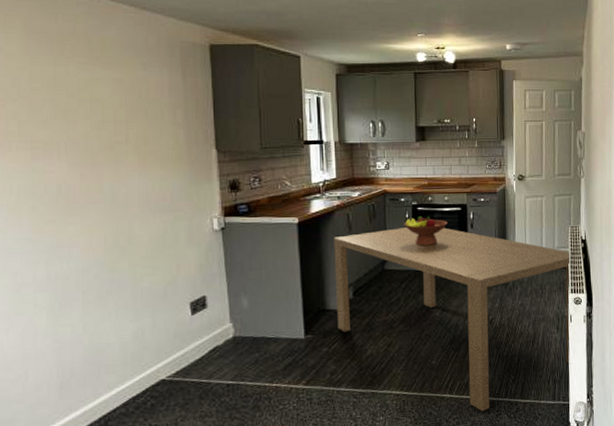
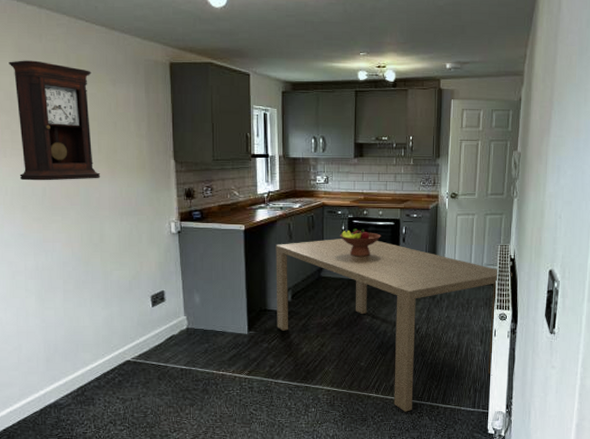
pendulum clock: none [16,42,129,178] -> present [9,60,101,181]

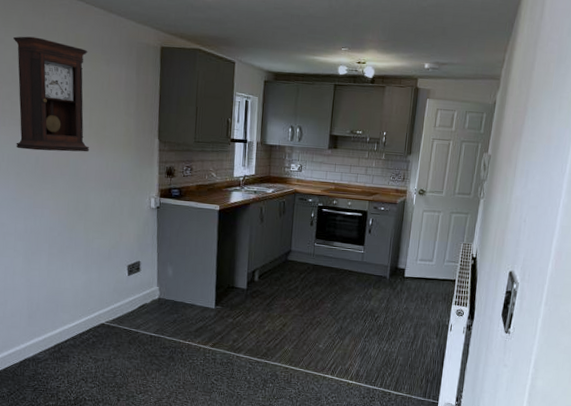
dining table: present [276,239,512,412] -> none [242,225,473,396]
fruit bowl: present [339,229,381,257] -> none [308,217,348,245]

